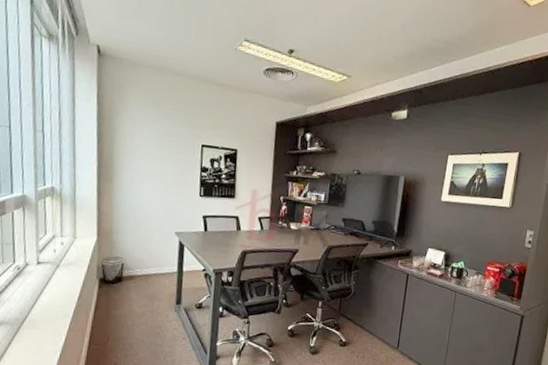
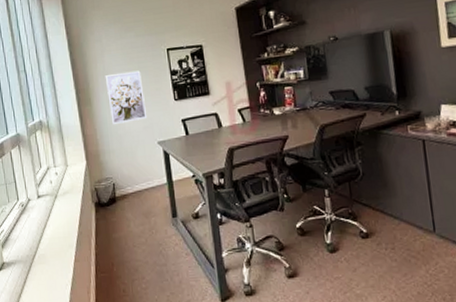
wall art: none [131,156,171,208] -> present [105,70,148,125]

